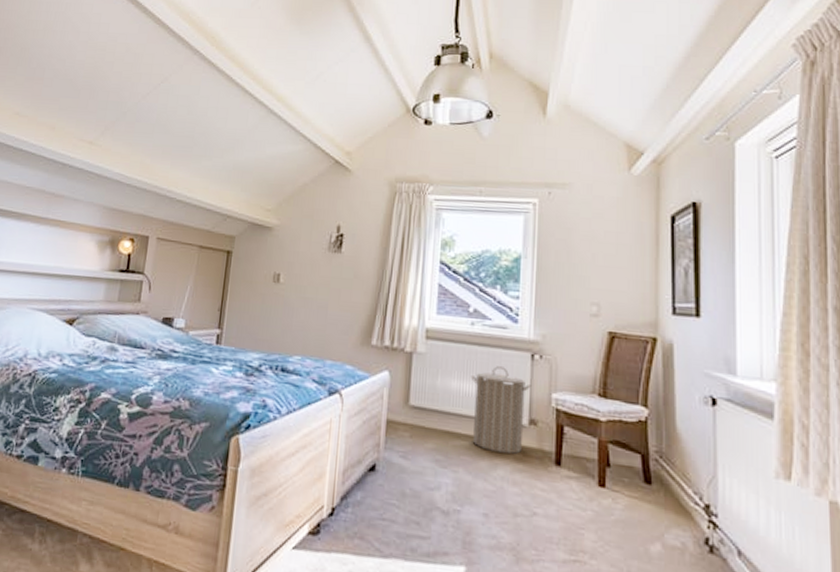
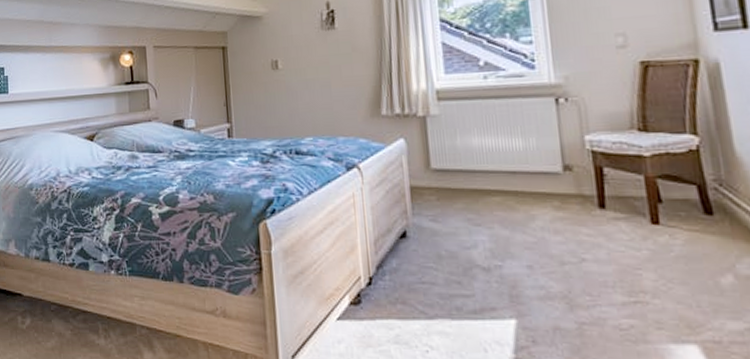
laundry hamper: present [470,366,532,455] -> none [491,116,560,204]

